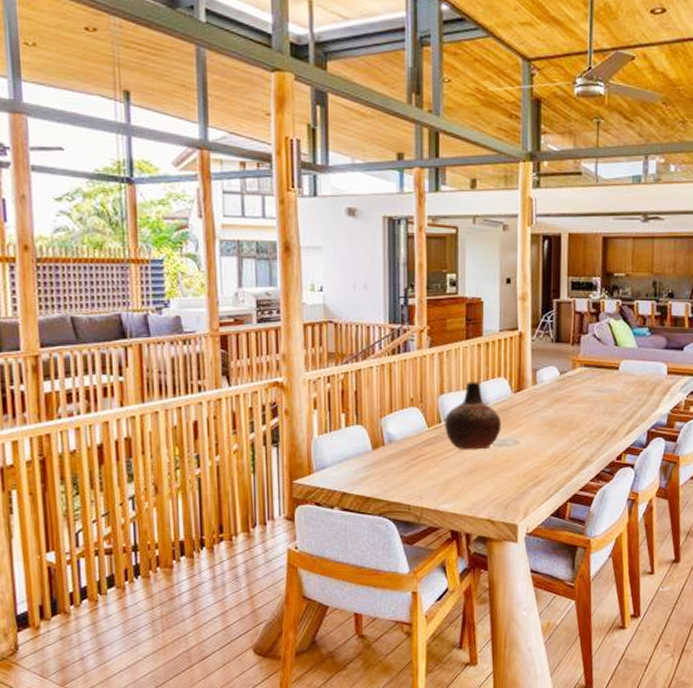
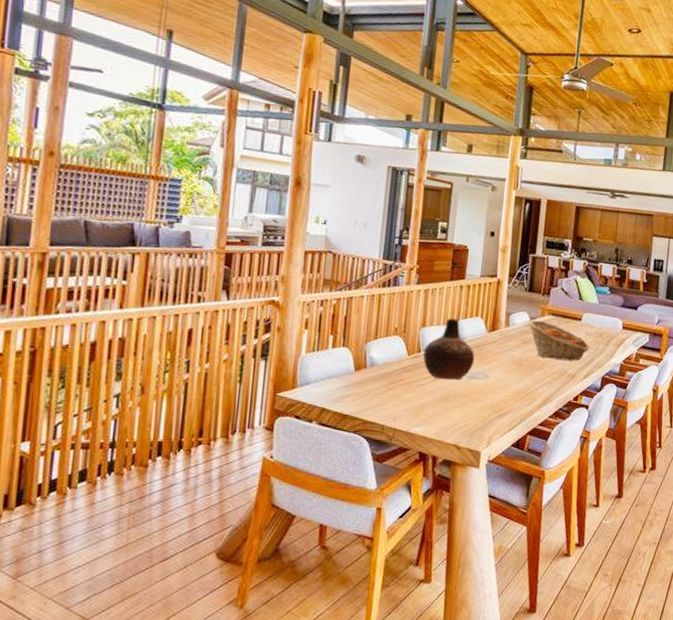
fruit basket: none [558,374,631,416] -> present [528,320,590,361]

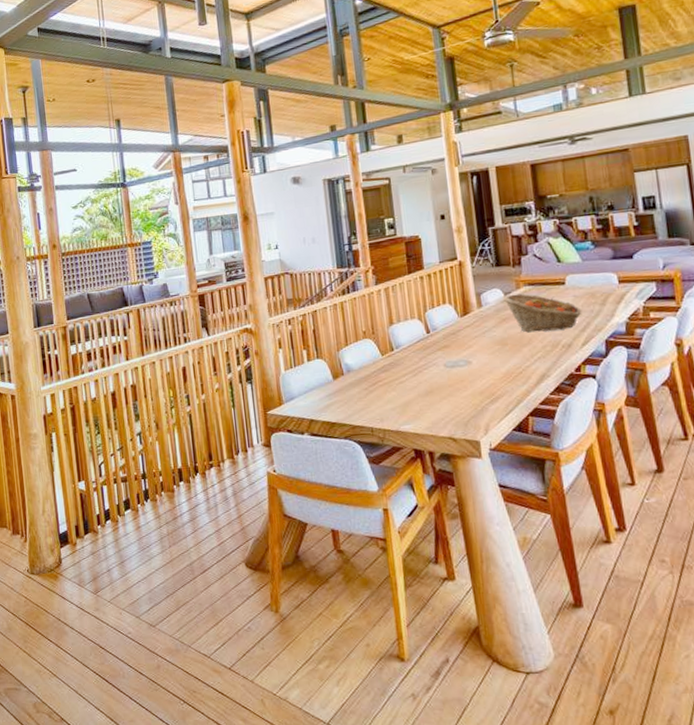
vase: present [423,318,475,381] -> none [397,310,452,374]

